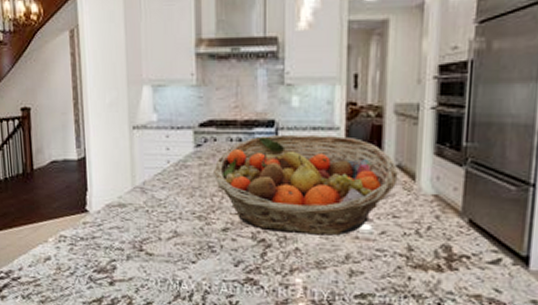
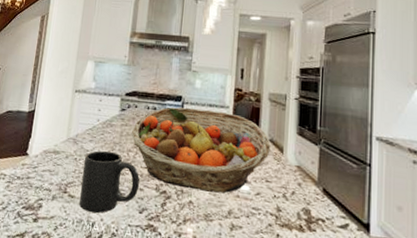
mug: none [159,198,230,271] -> present [79,150,140,214]

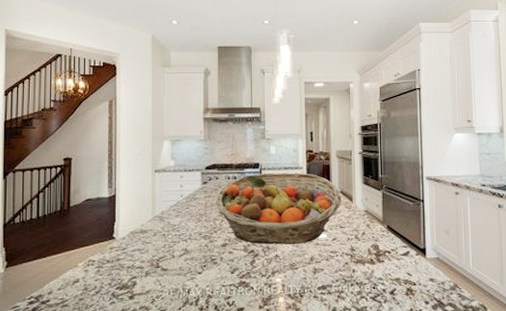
mug: present [79,150,140,214] -> none [173,222,228,281]

